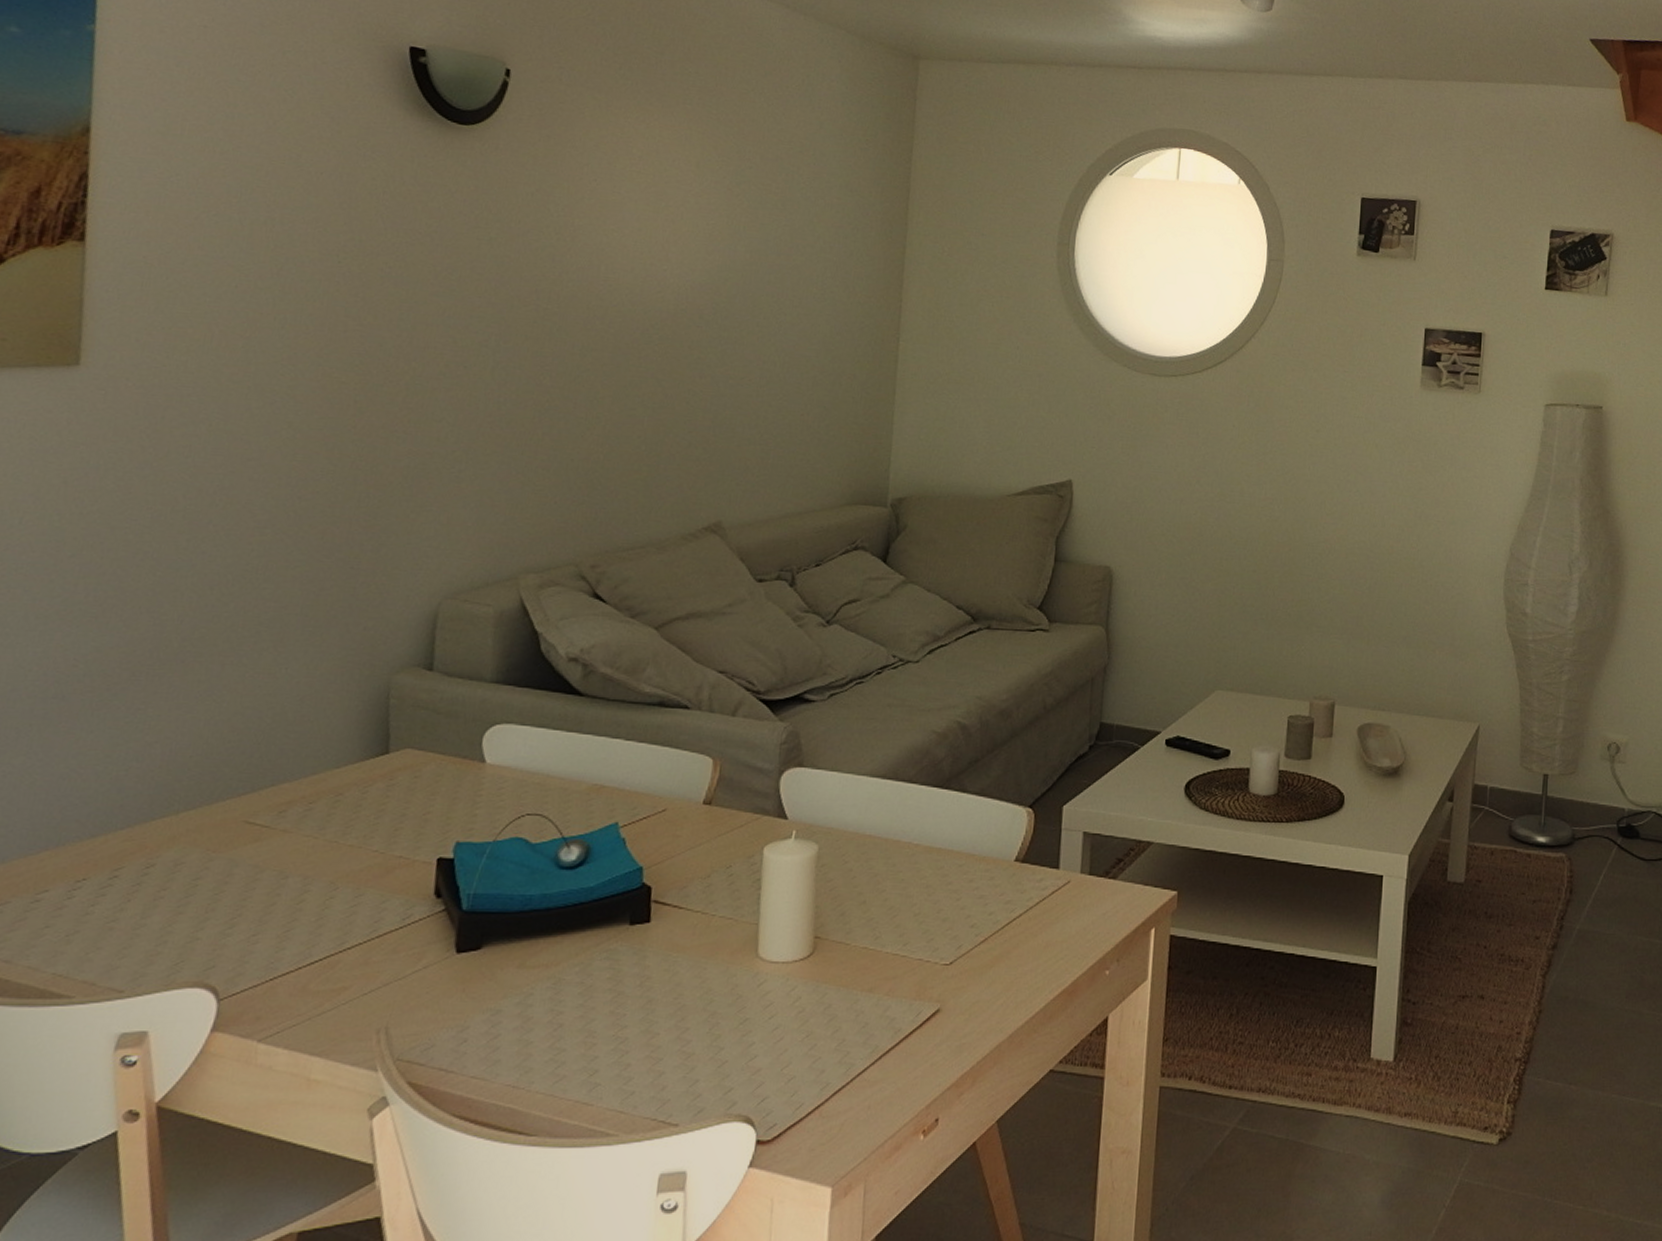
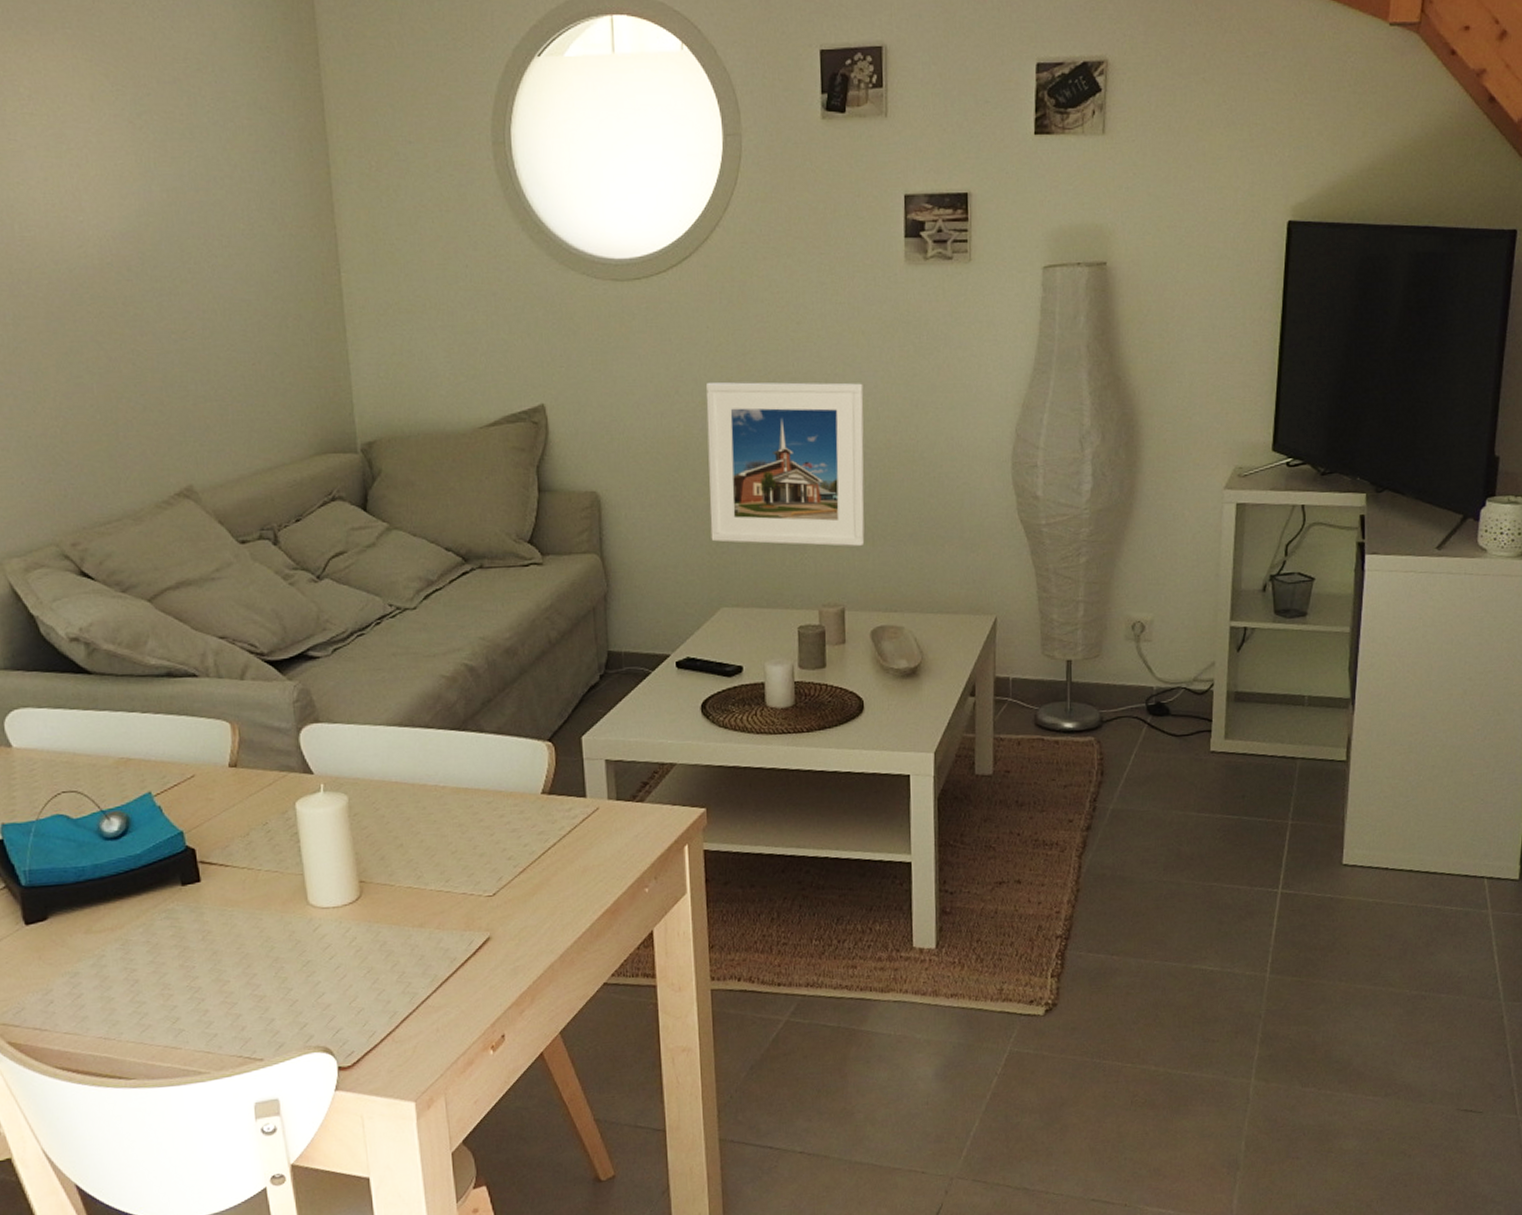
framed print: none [1214,475,1372,643] -> present [705,382,865,546]

